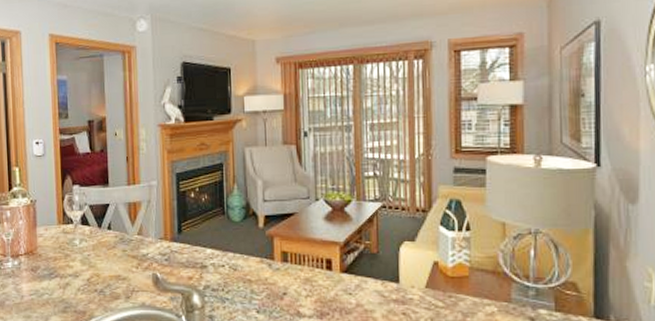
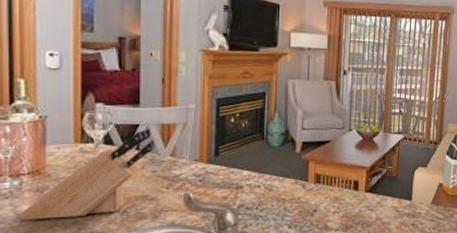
knife block: none [18,208,124,298] -> present [17,129,155,220]

